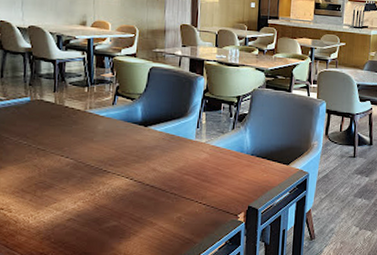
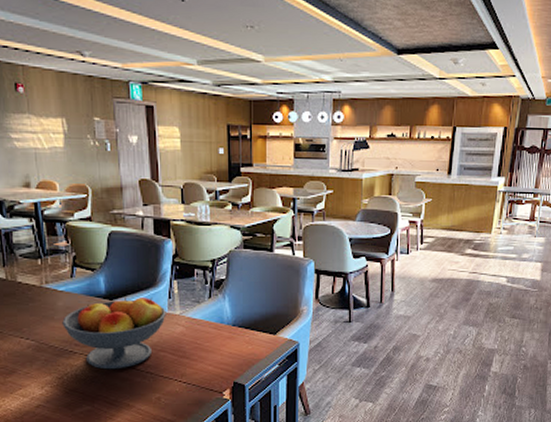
fruit bowl: none [100,124,194,189] -> present [62,296,166,370]

